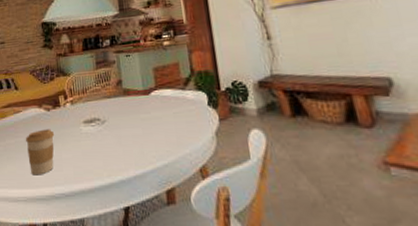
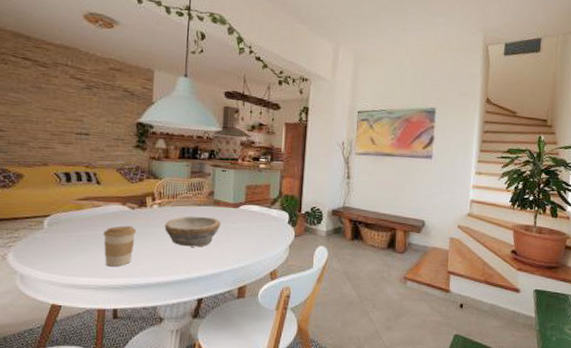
bowl: none [79,108,134,146] -> present [164,216,220,247]

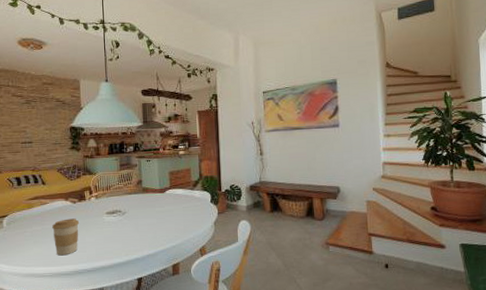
bowl: present [164,216,220,247] -> none [103,203,150,232]

